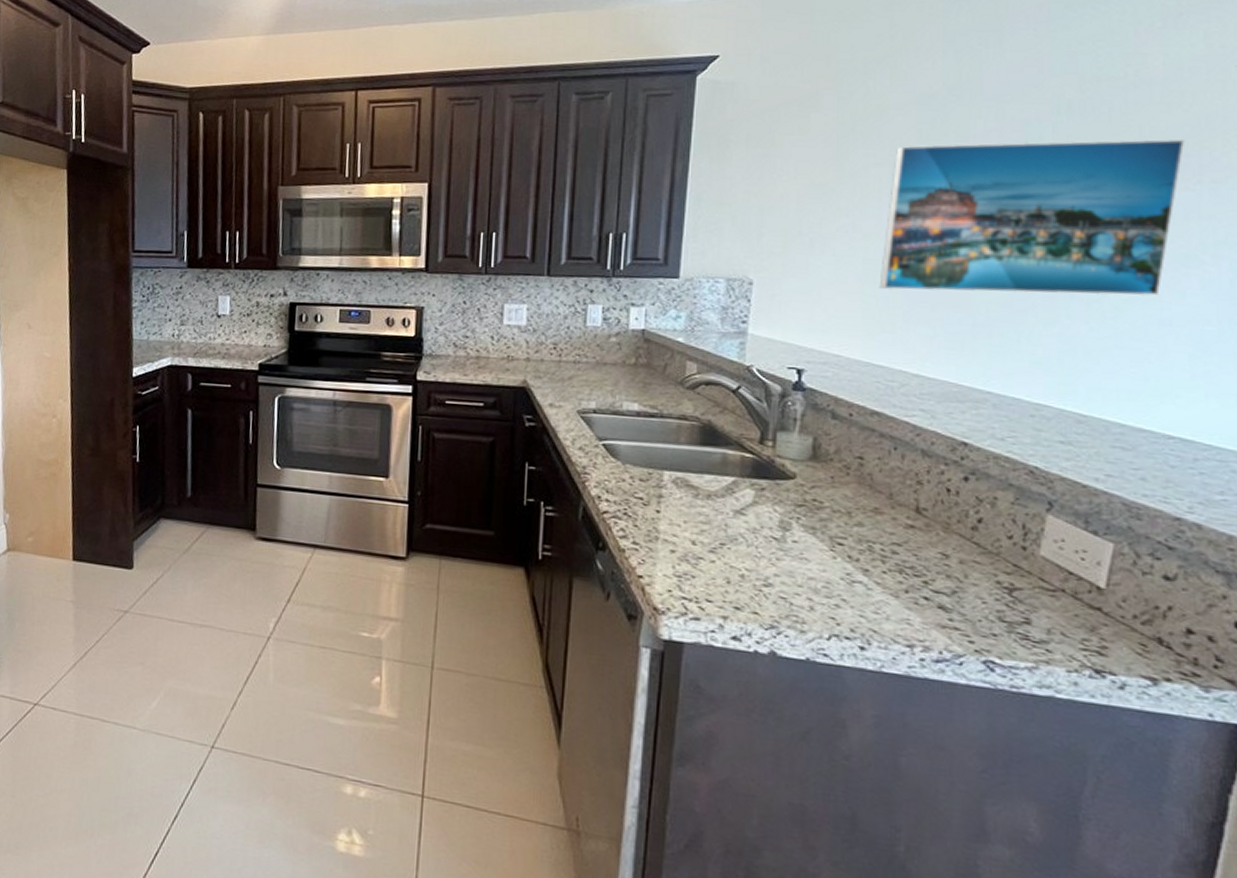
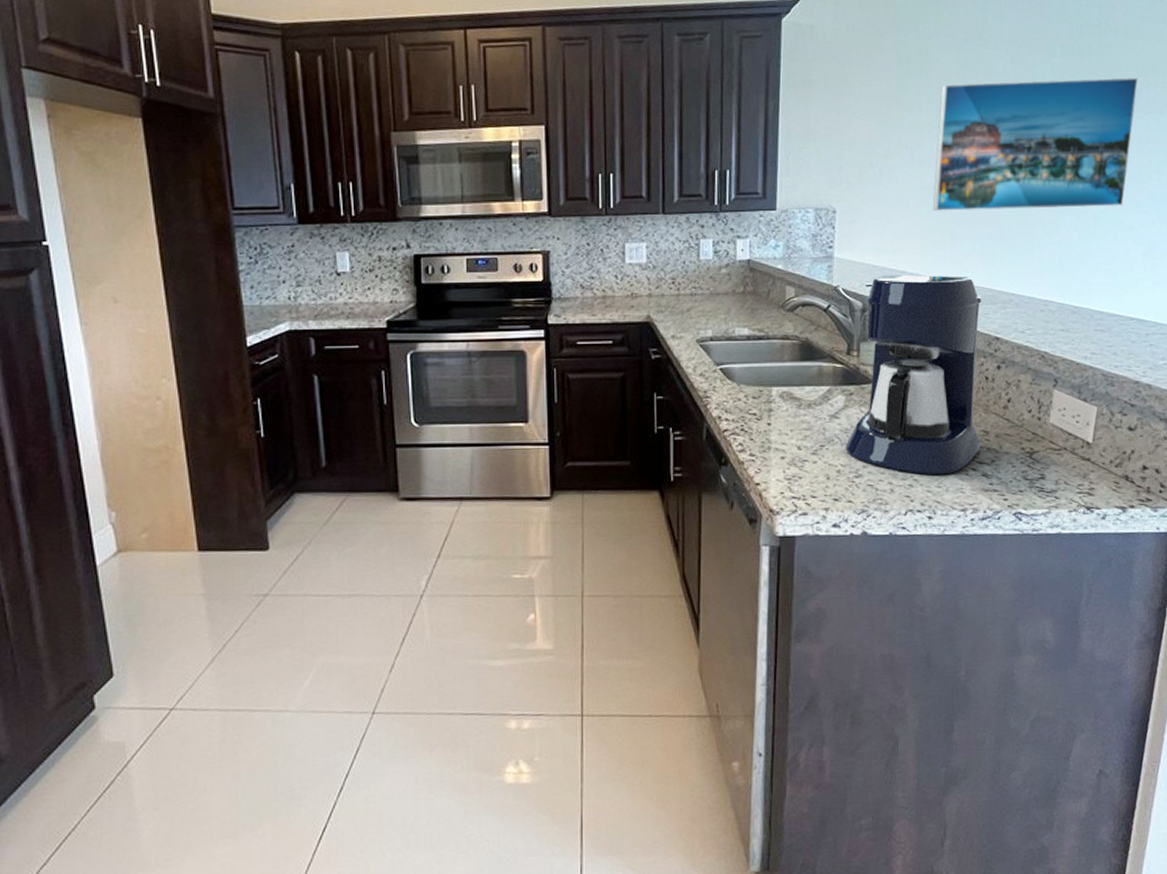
coffee maker: none [752,357,944,599] -> present [845,275,982,475]

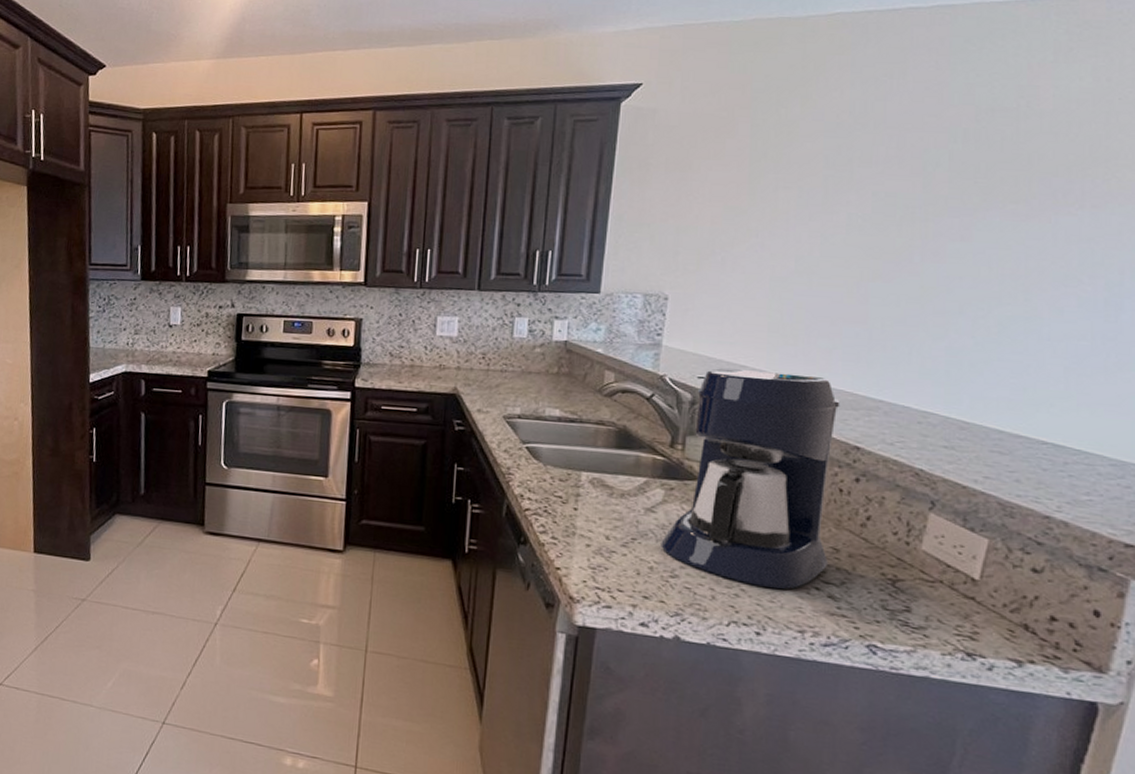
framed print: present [932,77,1139,211] -> none [784,166,1070,313]

